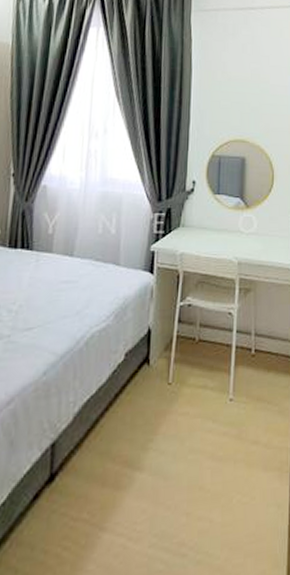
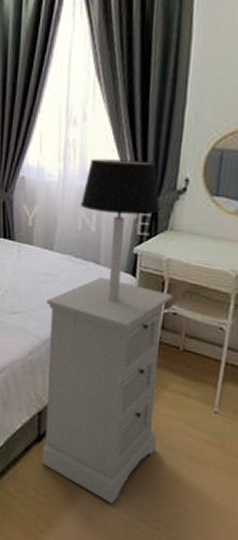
nightstand: none [53,278,187,540] -> present [41,277,173,504]
table lamp: none [100,166,173,302] -> present [80,158,160,302]

